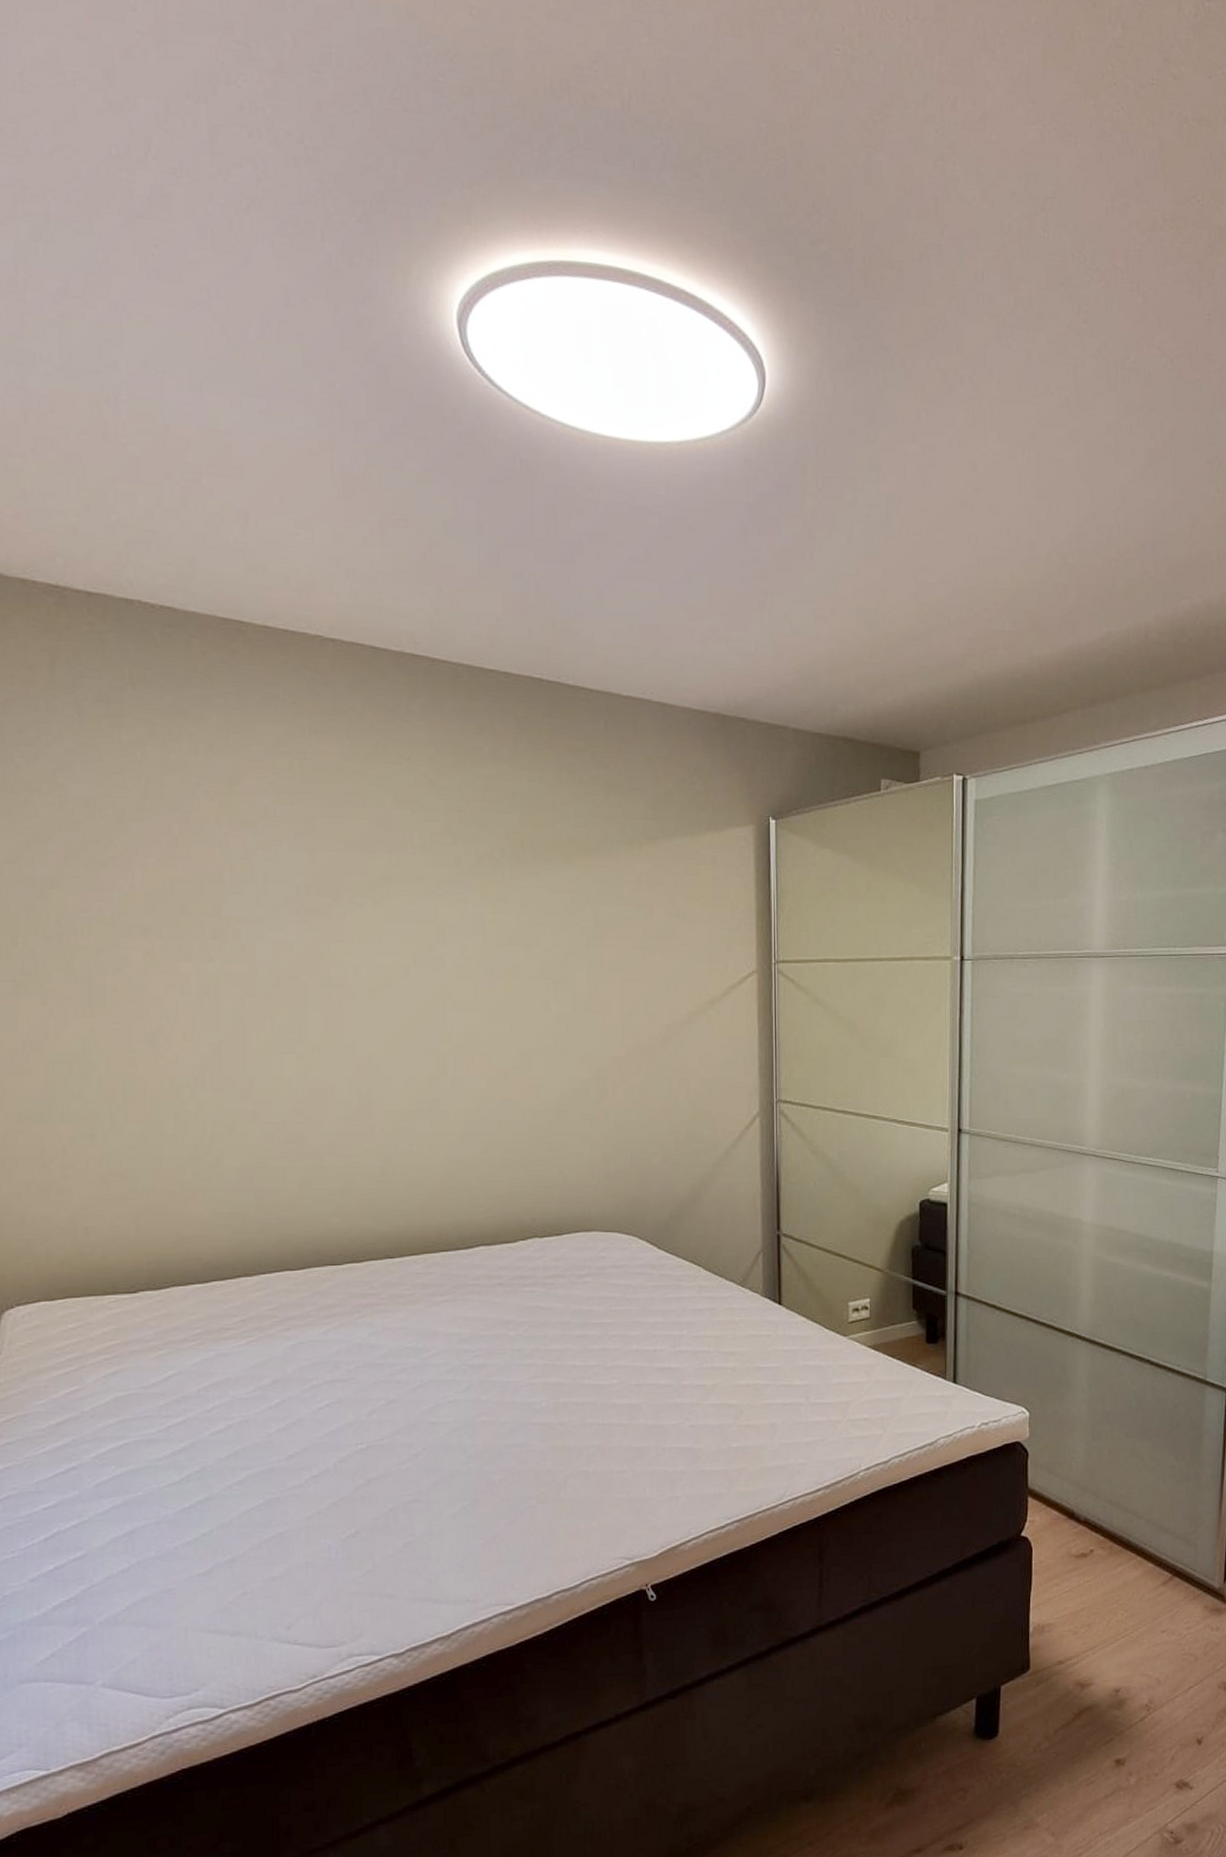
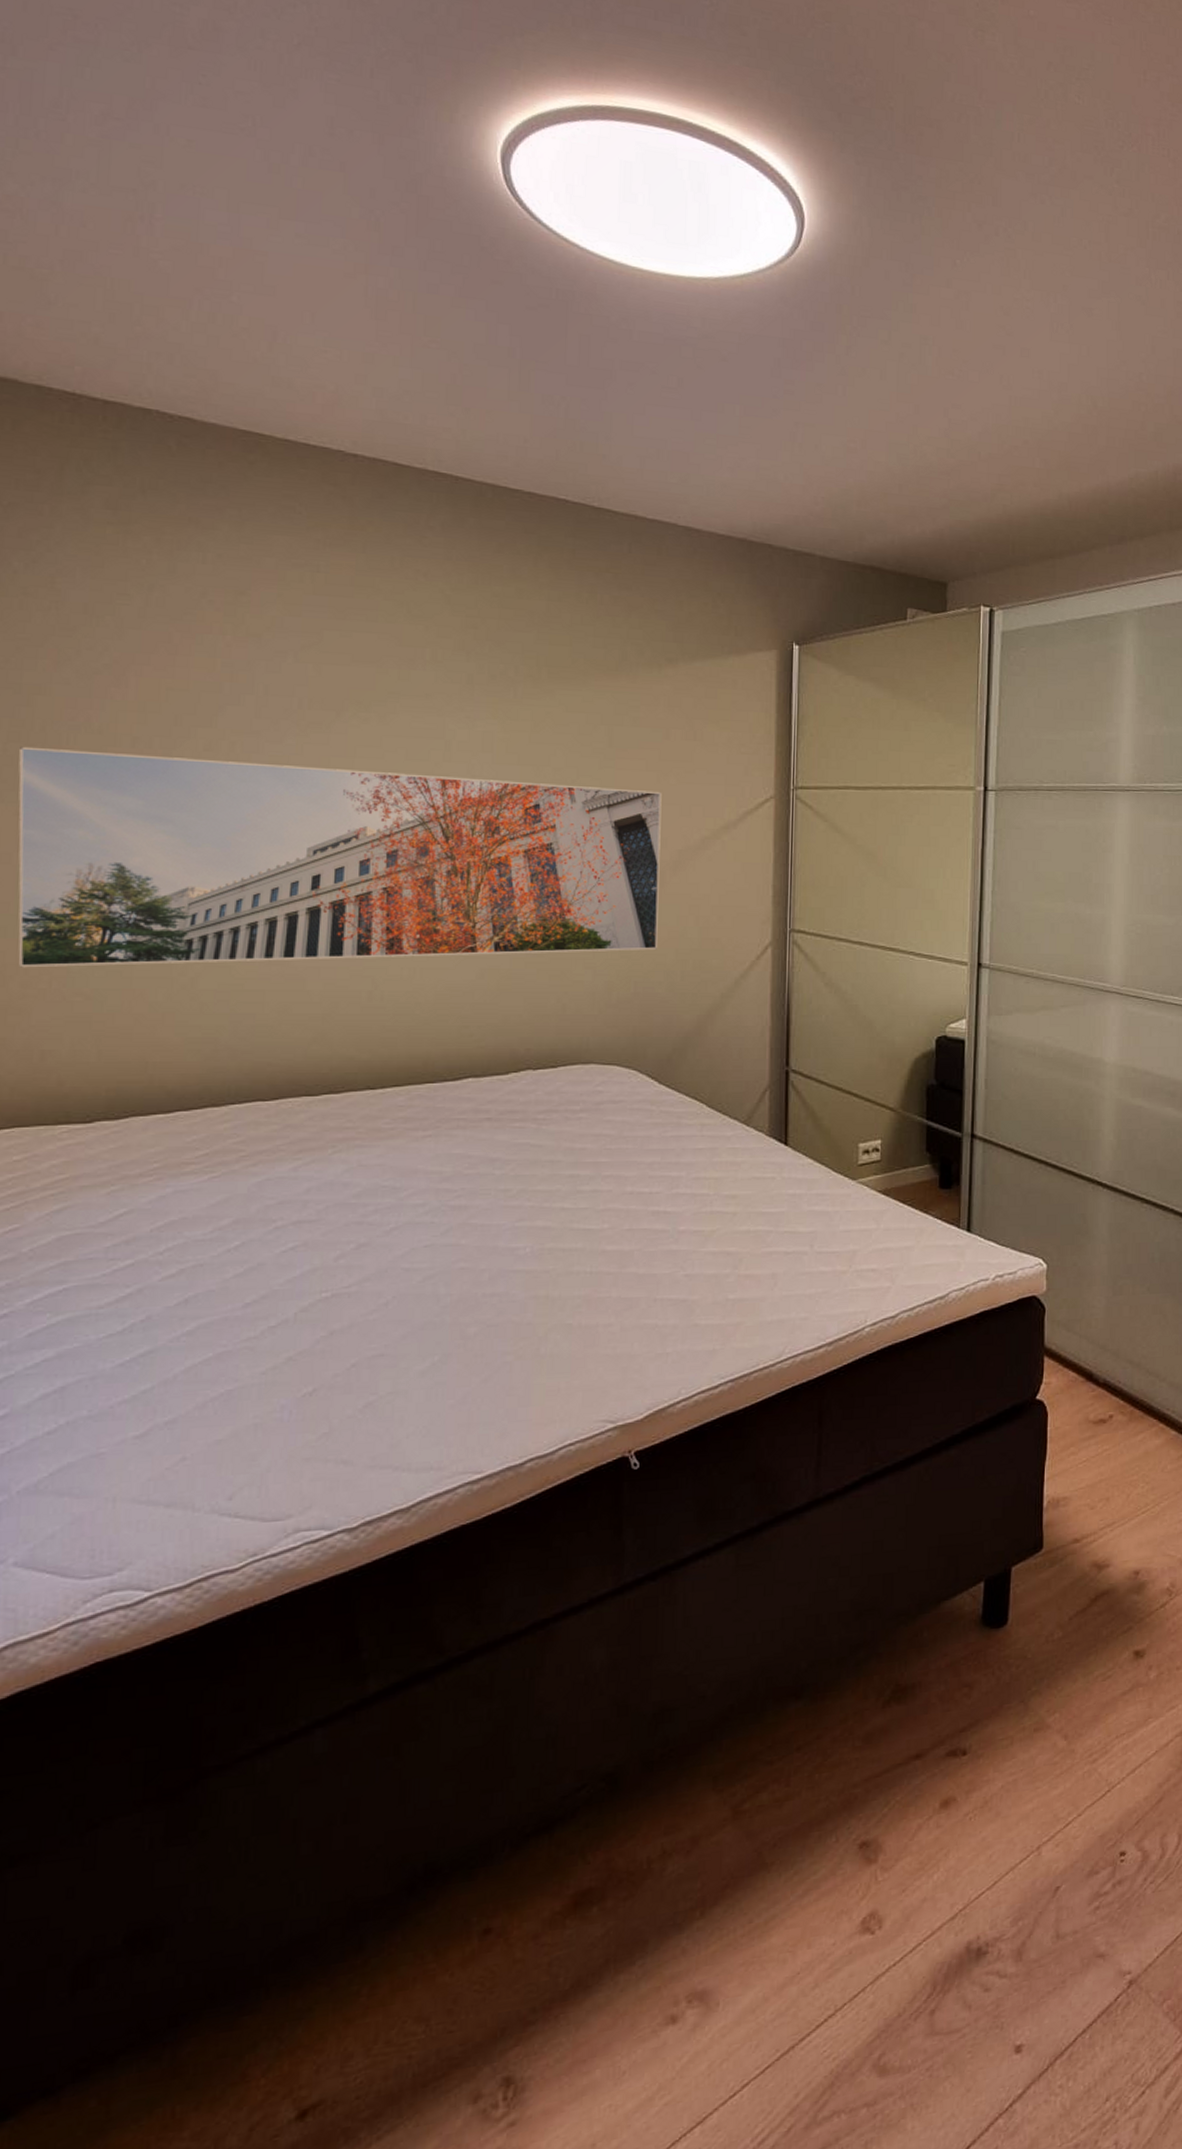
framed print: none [39,939,650,1150] -> present [18,746,662,968]

